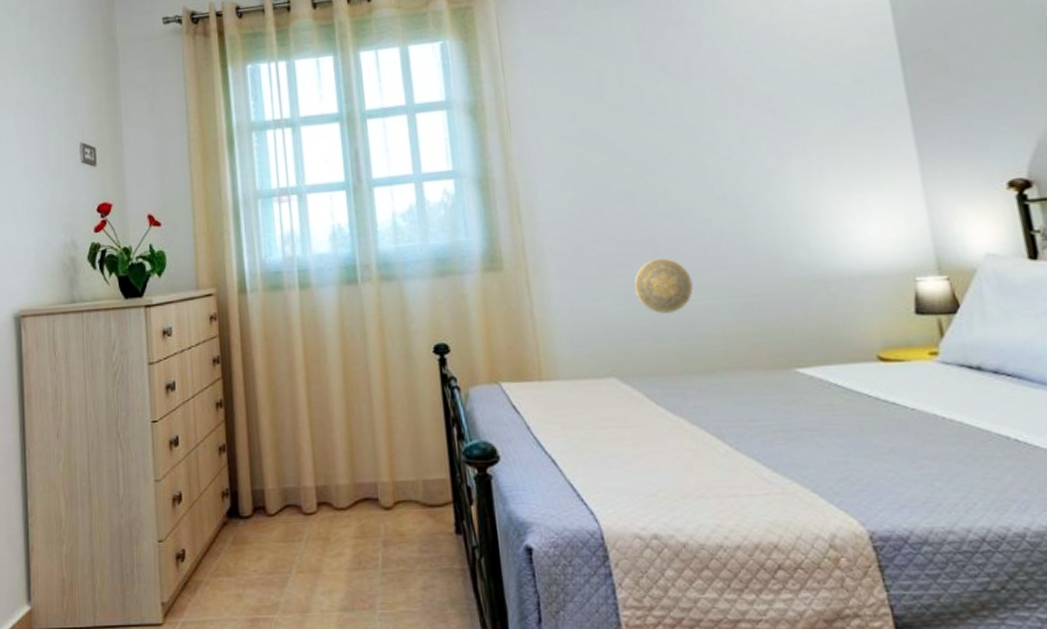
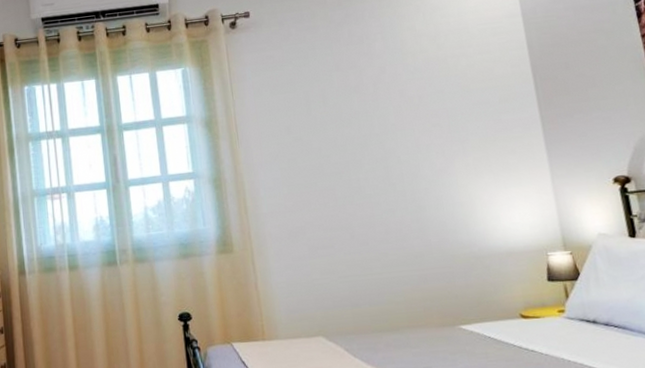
decorative plate: present [634,258,693,314] -> none [336,241,381,285]

